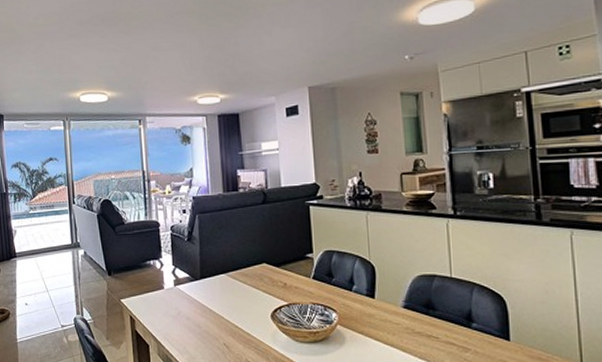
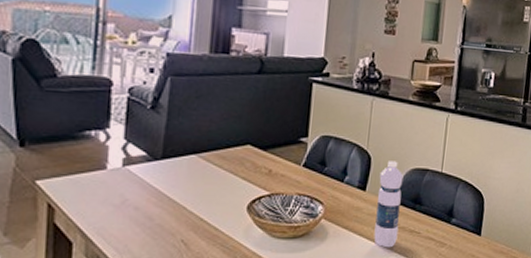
water bottle: none [386,269,415,353] -> present [374,161,404,248]

